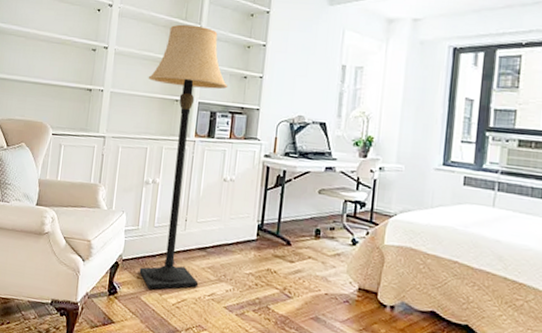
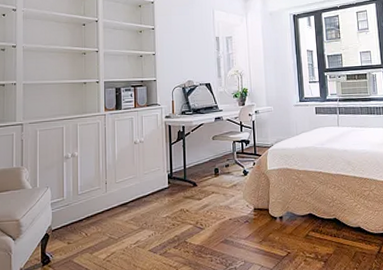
lamp: present [139,24,228,290] -> none [56,19,128,251]

